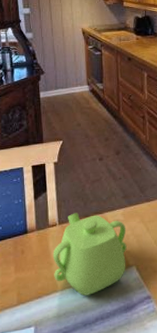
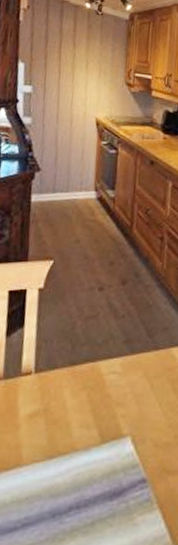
teapot: present [53,213,127,296] -> none [19,358,124,474]

